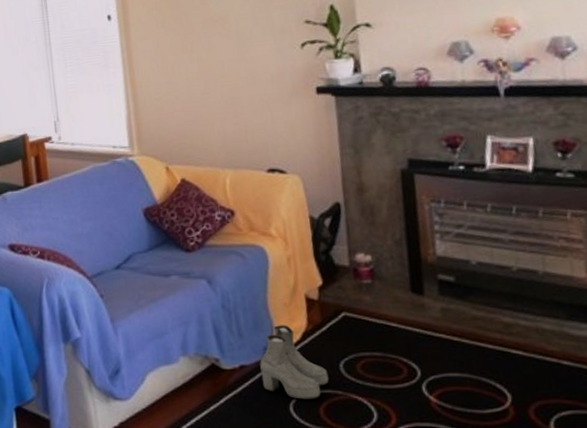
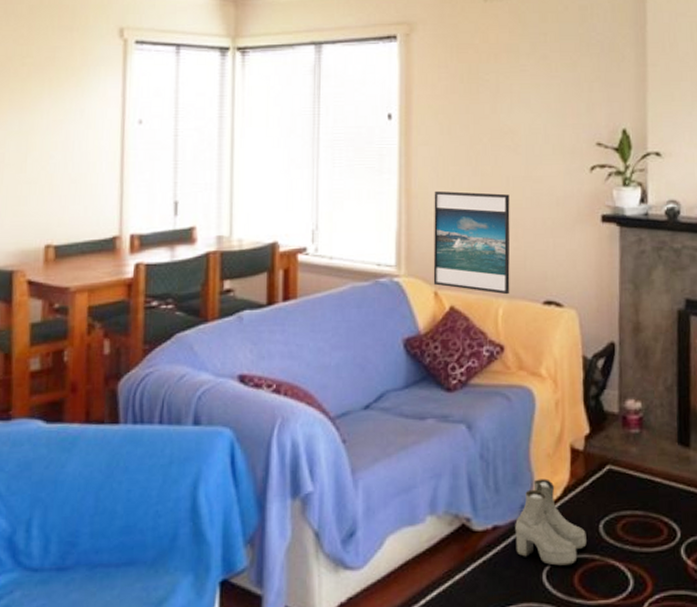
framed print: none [156,76,235,166] -> present [433,190,510,295]

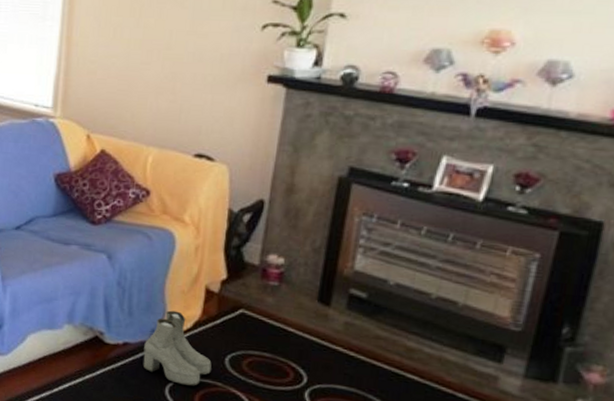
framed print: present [433,190,510,295] -> none [86,40,171,144]

